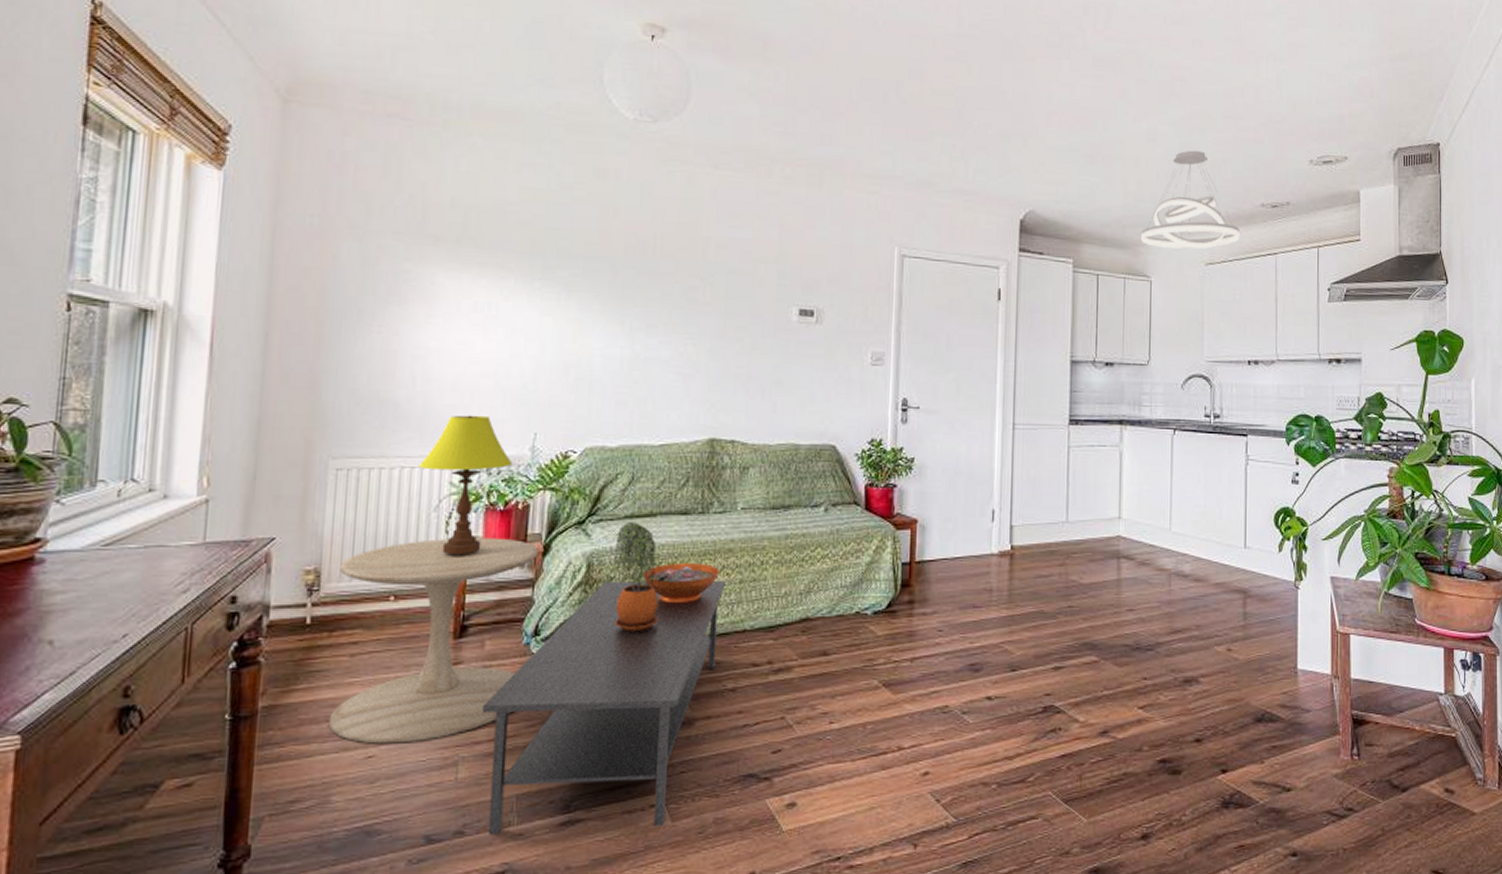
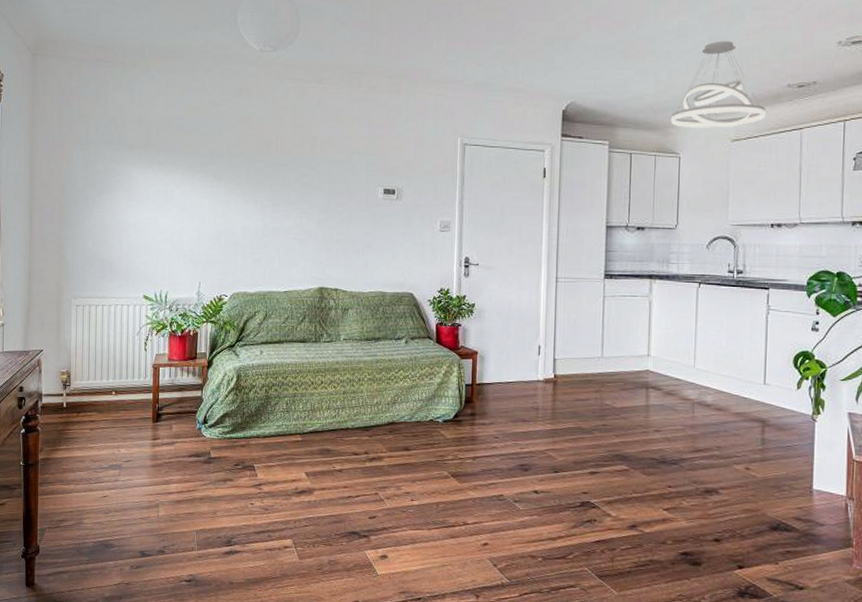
side table: present [328,537,538,744] -> none [80,354,204,490]
table lamp: present [419,415,513,554] -> none [127,269,186,365]
coffee table: present [483,581,726,836] -> none [173,388,333,562]
potted plant: present [612,521,659,632] -> none [254,346,287,425]
decorative bowl: present [643,563,720,602] -> none [275,377,329,406]

